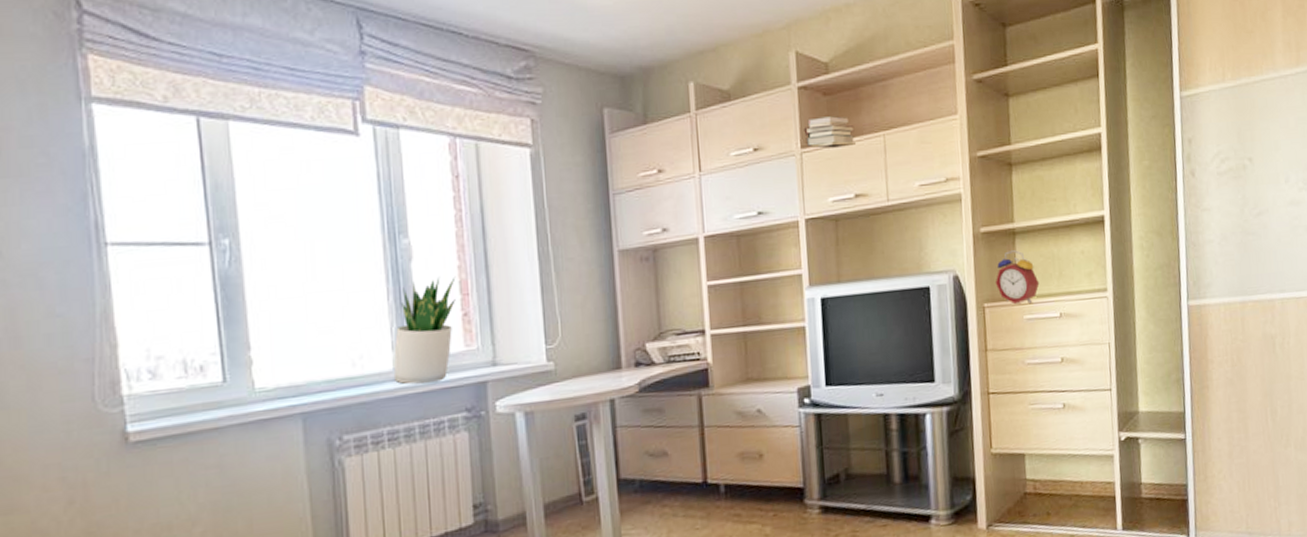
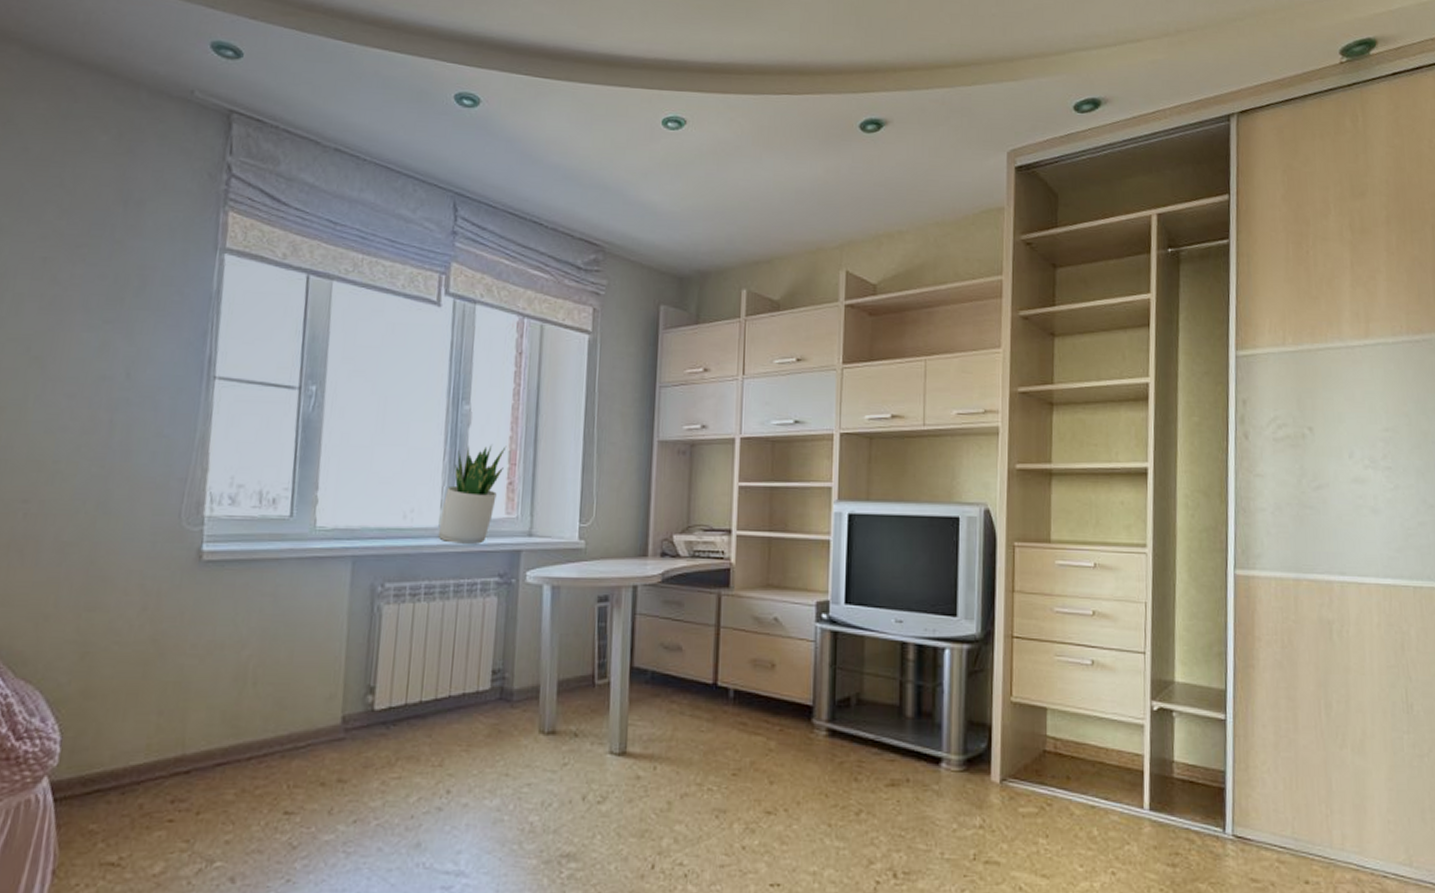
books: present [805,116,856,149] -> none [848,336,897,368]
alarm clock: present [995,250,1040,303] -> none [1027,491,1074,548]

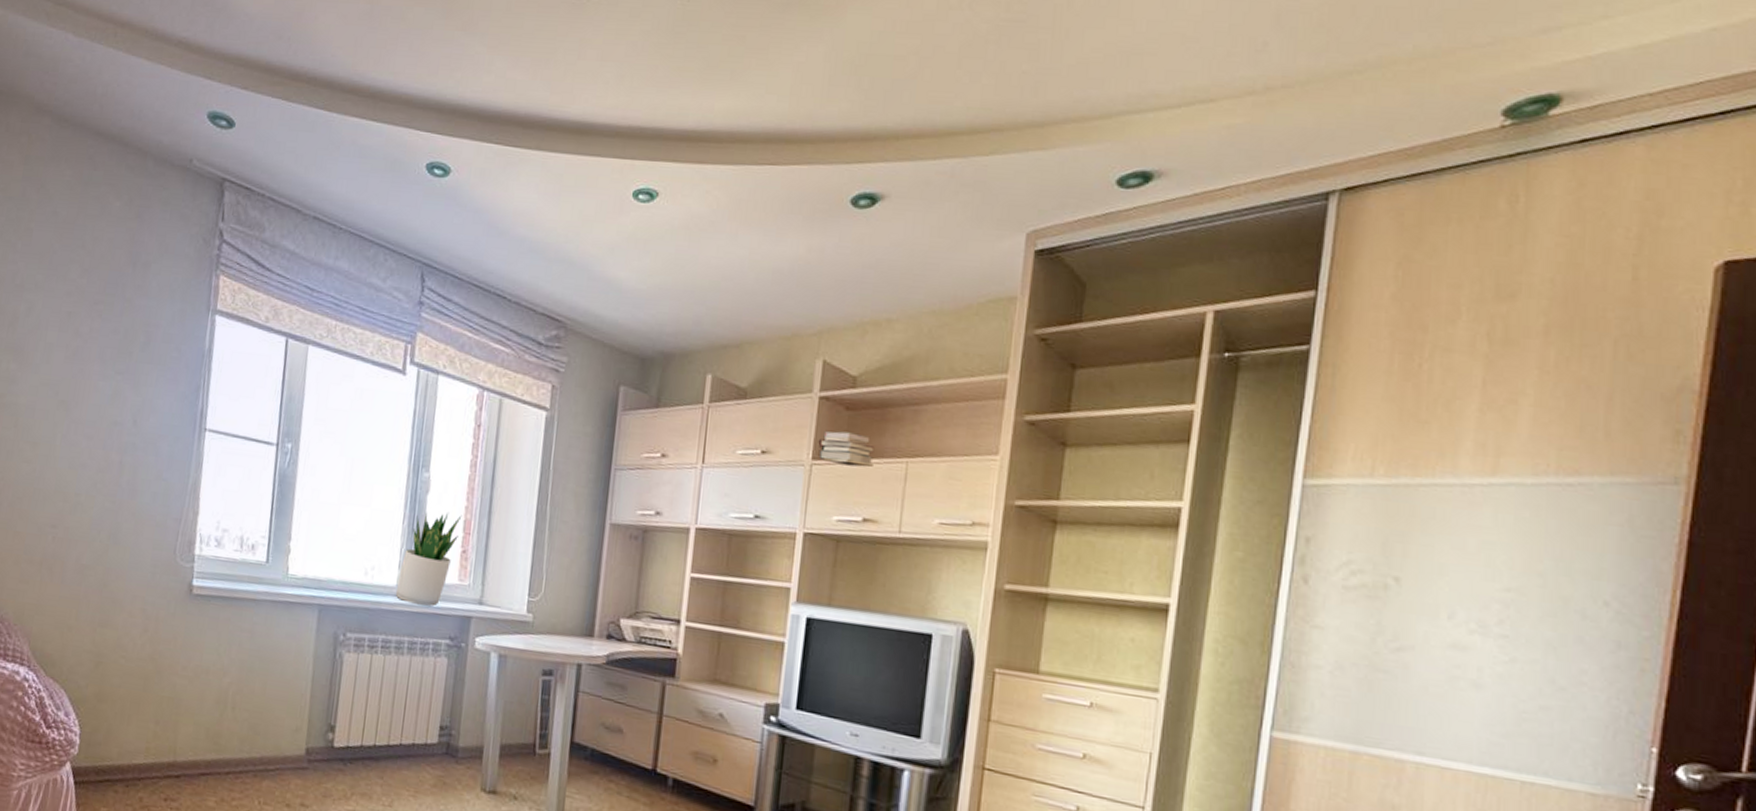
books: none [848,336,897,368] -> present [819,431,875,468]

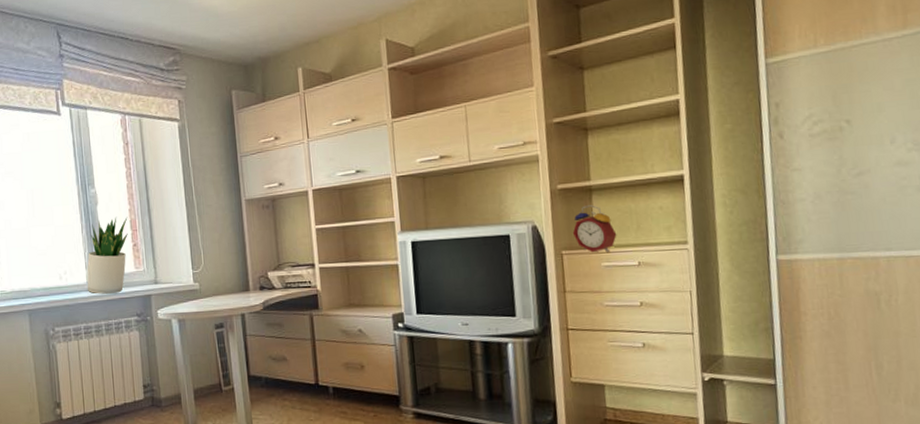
books: present [819,431,875,468] -> none [395,91,440,119]
alarm clock: none [1012,617,1070,682] -> present [572,205,617,252]

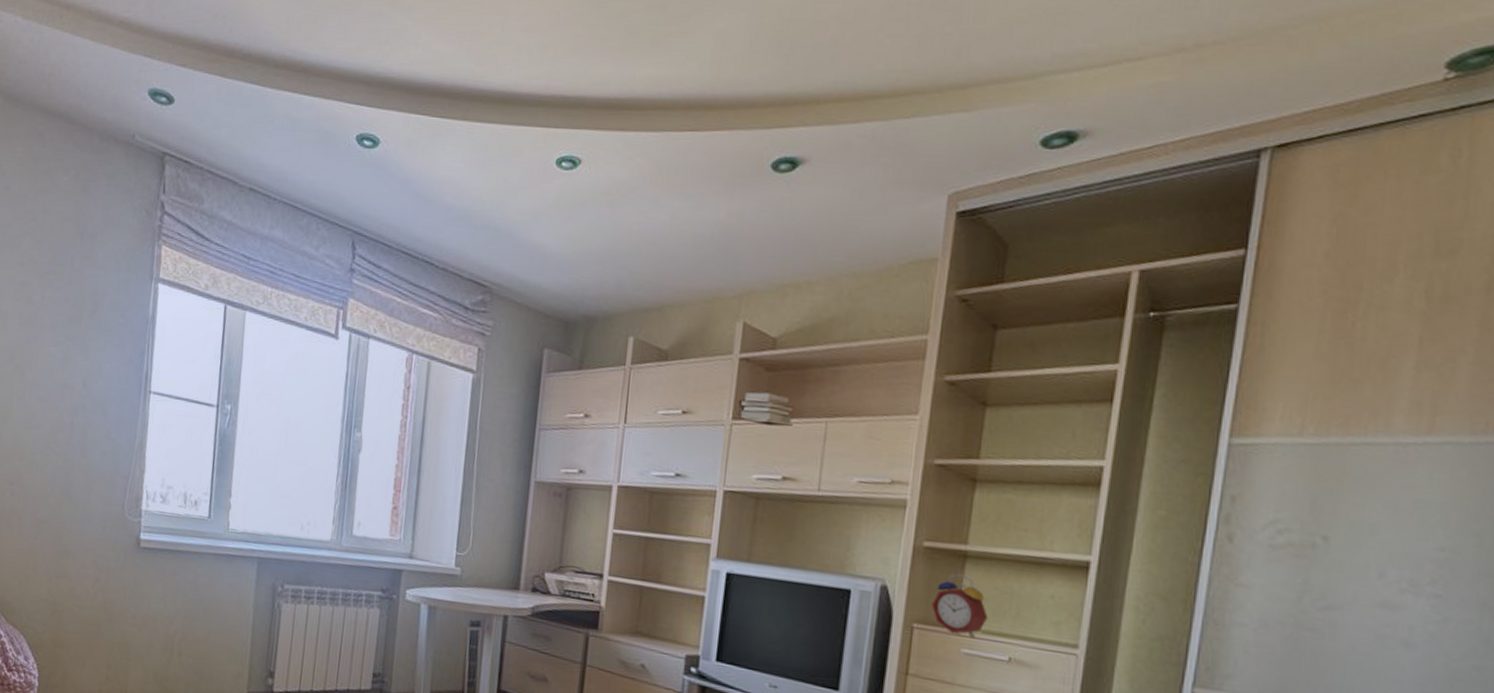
planter: present [87,216,128,295] -> none [331,470,393,561]
books: none [395,91,440,119] -> present [739,391,794,428]

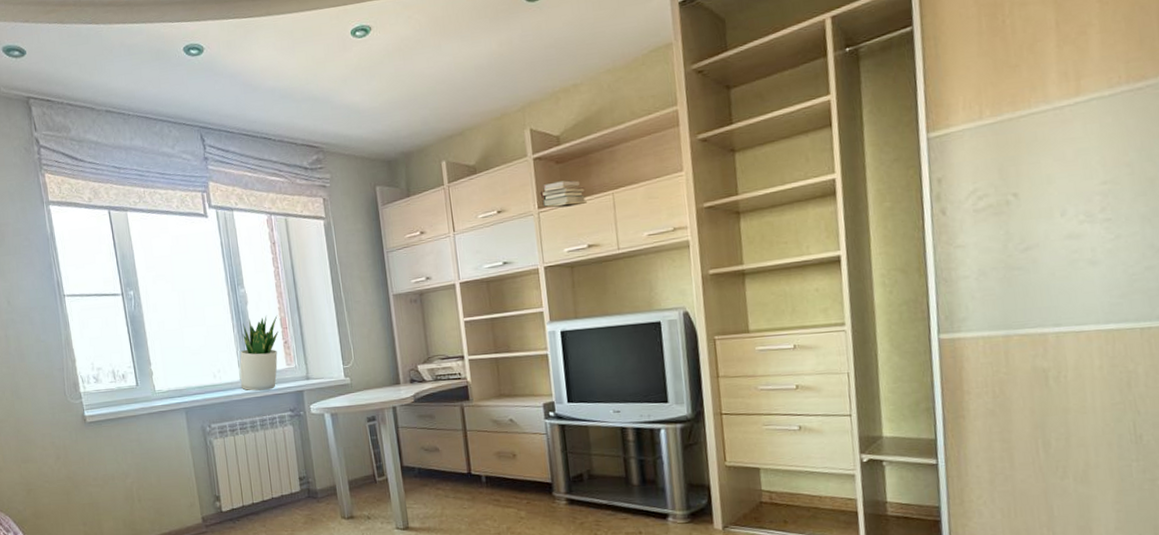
planter: none [331,470,393,561] -> present [240,315,279,392]
alarm clock: present [931,573,988,637] -> none [725,289,771,336]

